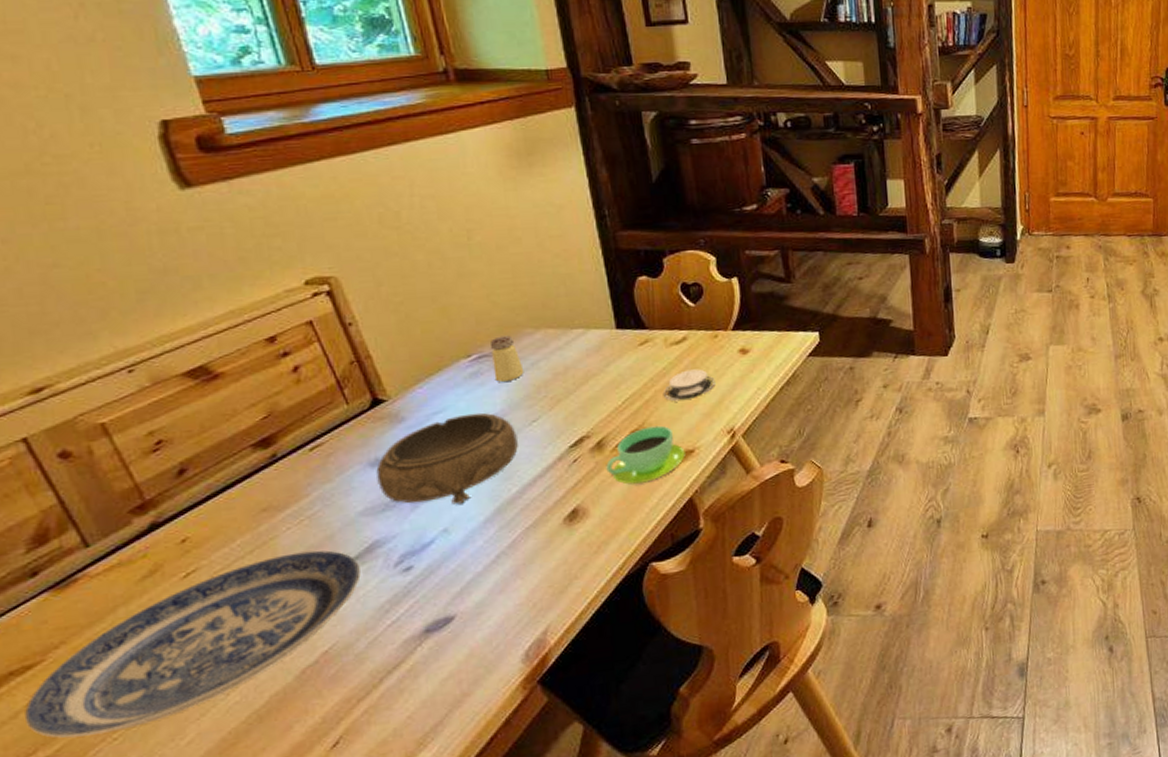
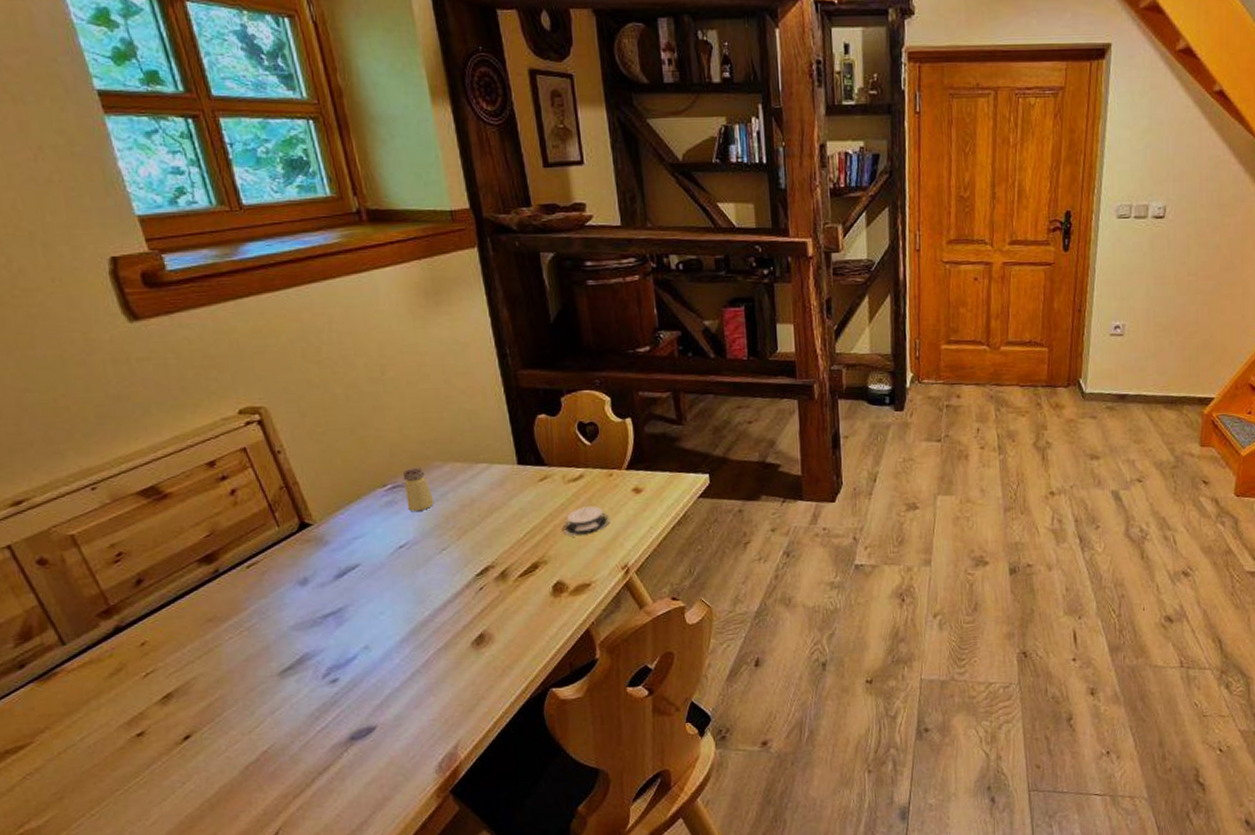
plate: present [25,550,361,738] -> none [19,659,294,812]
decorative bowl: present [376,412,518,505] -> none [305,539,430,624]
cup: present [606,425,685,484] -> none [509,559,583,613]

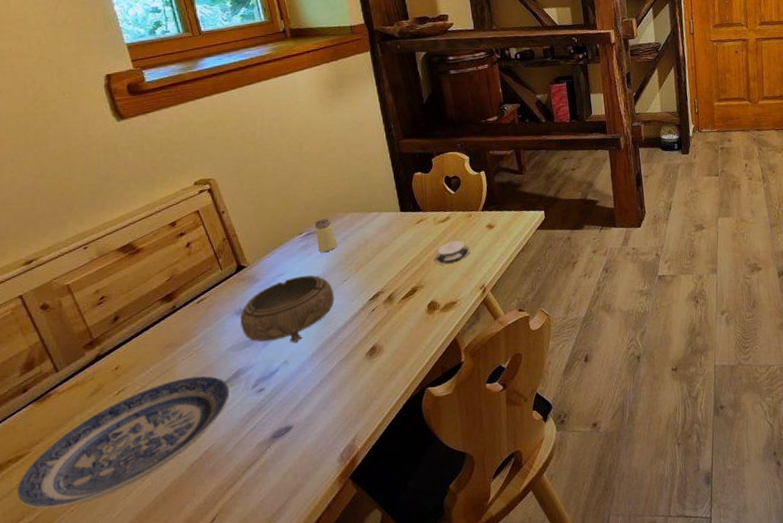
plate: none [19,659,294,812] -> present [17,376,230,509]
decorative bowl: none [305,539,430,624] -> present [240,275,334,343]

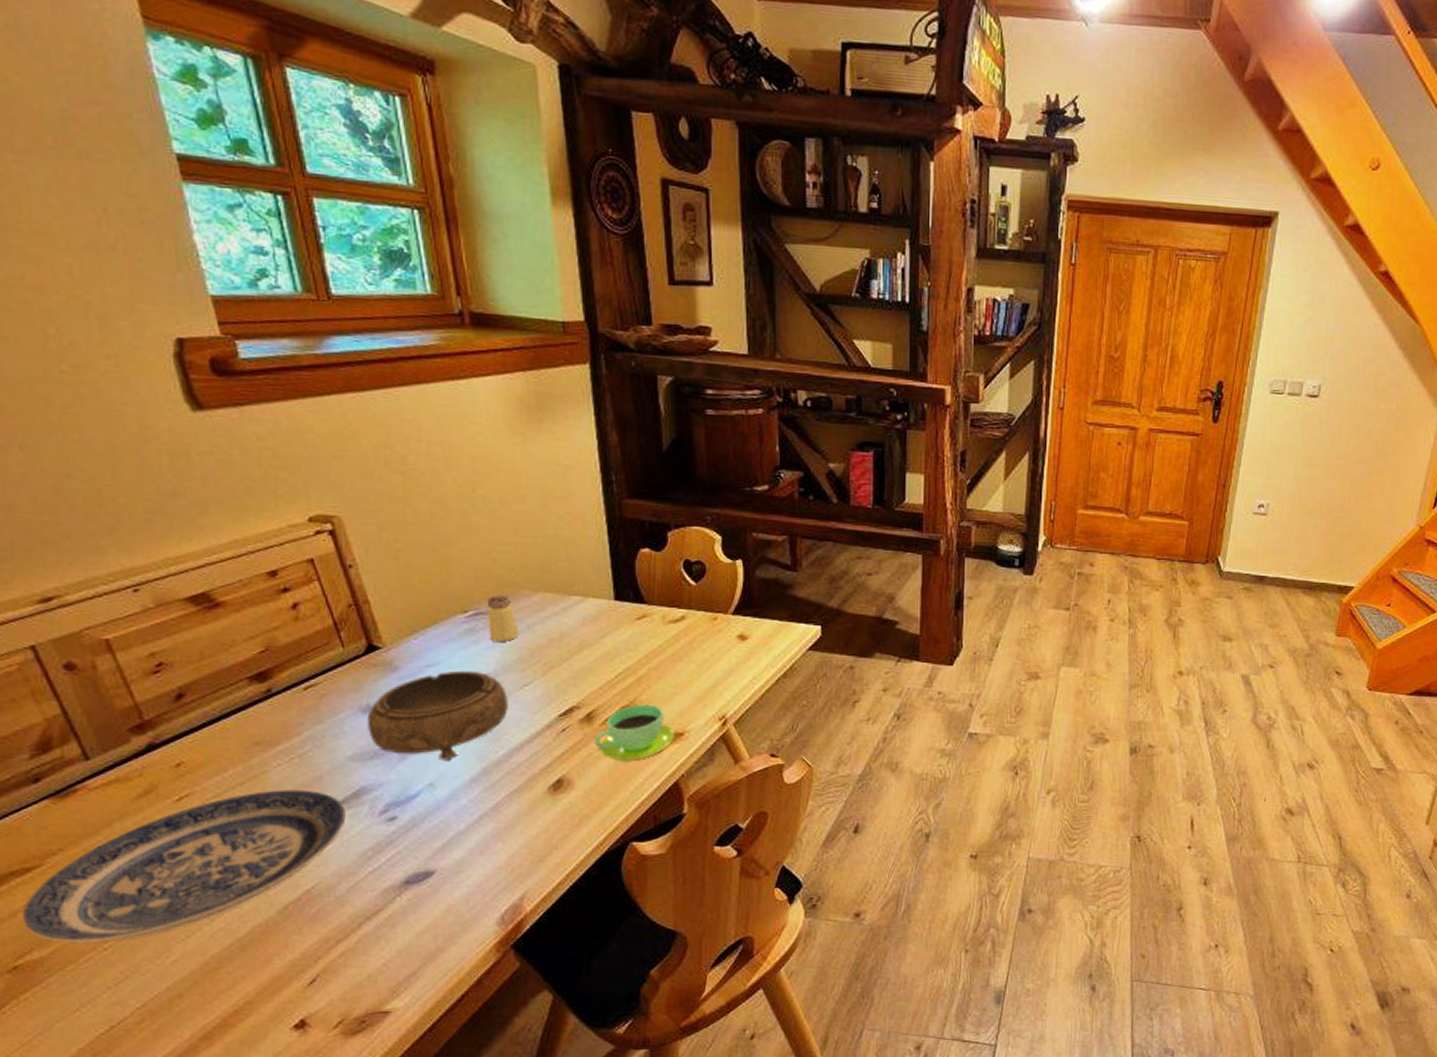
cup: none [395,283,450,328] -> present [594,704,675,760]
architectural model: present [434,240,471,265] -> none [658,650,711,682]

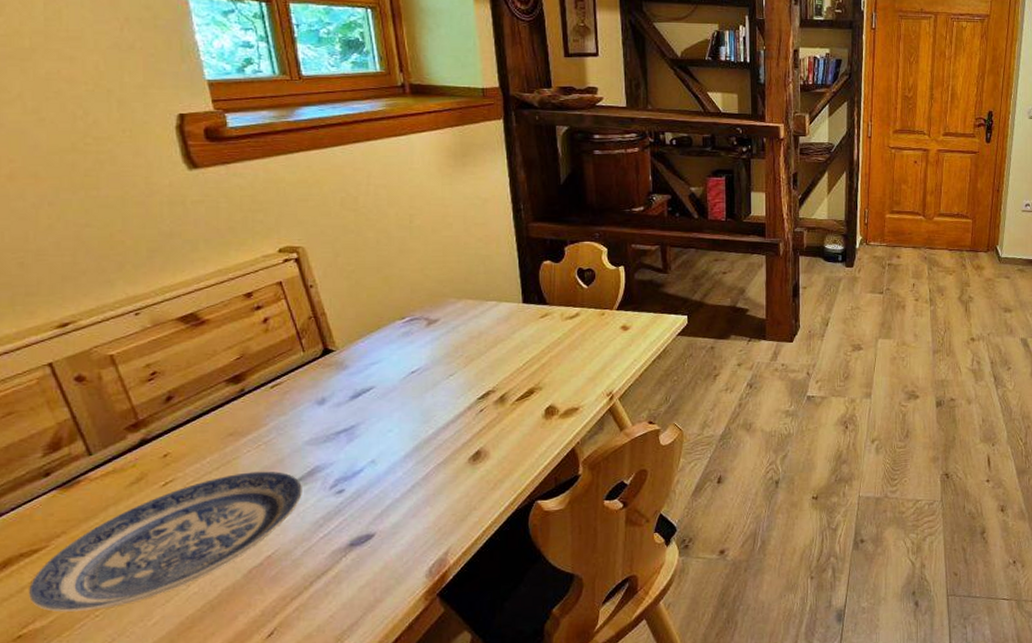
decorative bowl: present [367,670,508,760] -> none [322,365,436,441]
saltshaker: present [488,595,519,641] -> none [421,303,446,341]
cup: present [594,704,675,760] -> none [506,385,571,433]

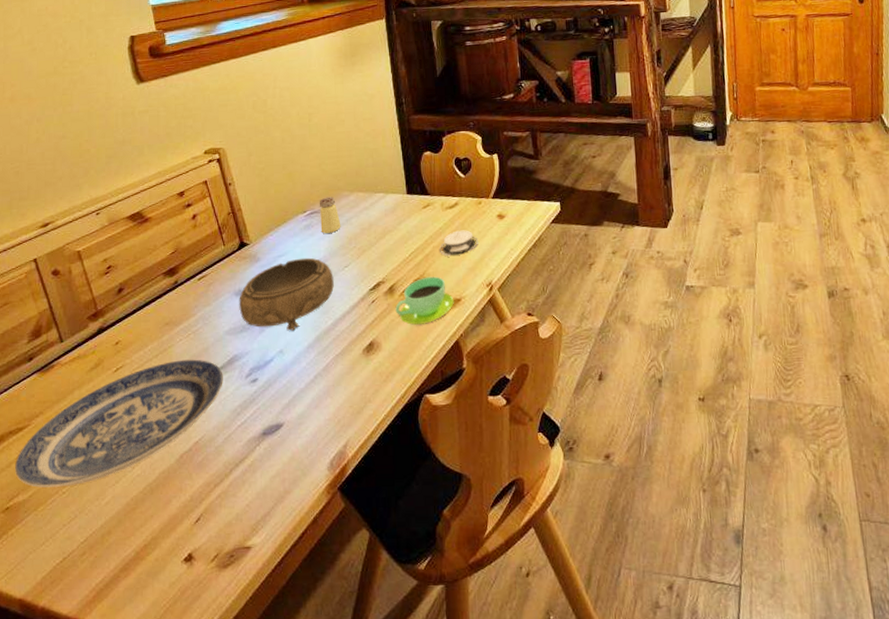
decorative bowl: none [322,365,436,441] -> present [239,257,334,331]
saltshaker: none [421,303,446,341] -> present [320,196,341,233]
cup: none [506,385,571,433] -> present [395,276,454,325]
architectural model: none [558,340,600,367] -> present [440,230,479,257]

